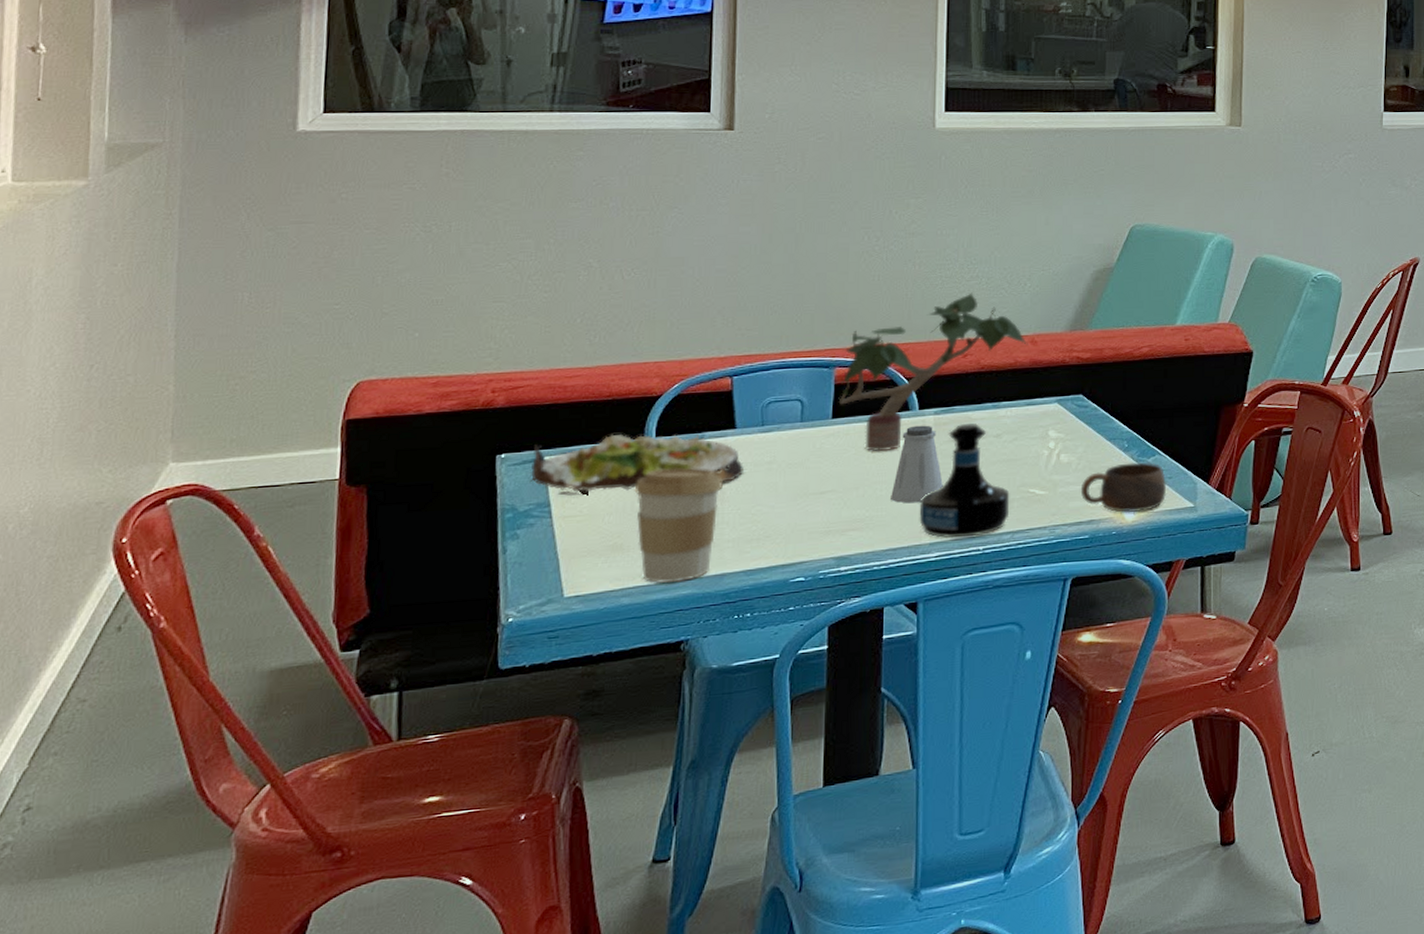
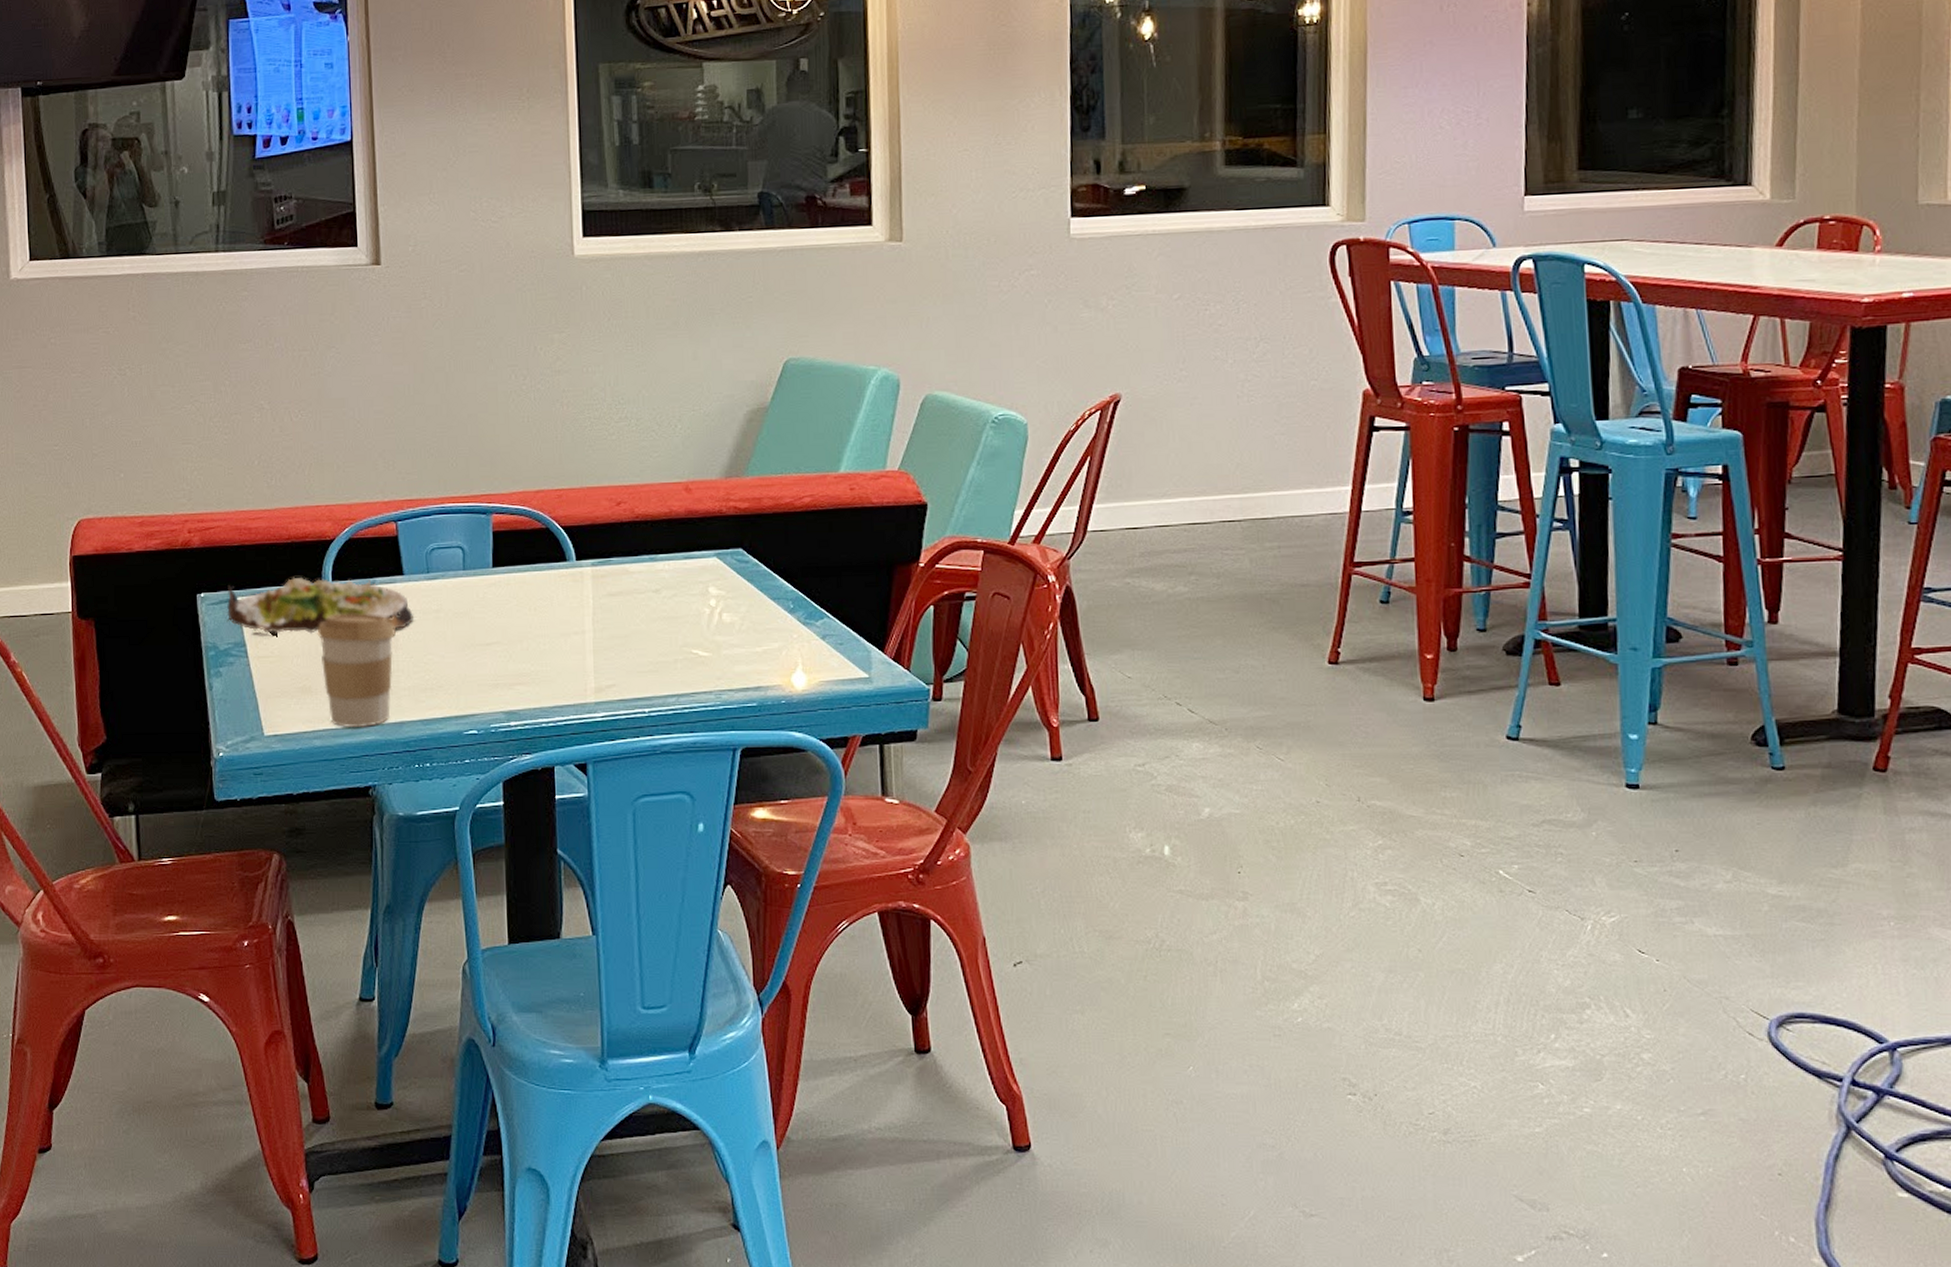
potted plant: present [838,292,1028,452] -> none [497,435,683,604]
saltshaker: present [891,425,943,504] -> none [554,577,605,659]
tequila bottle: present [919,422,1010,538] -> none [582,576,673,698]
cup: present [1080,462,1167,513] -> none [745,625,838,681]

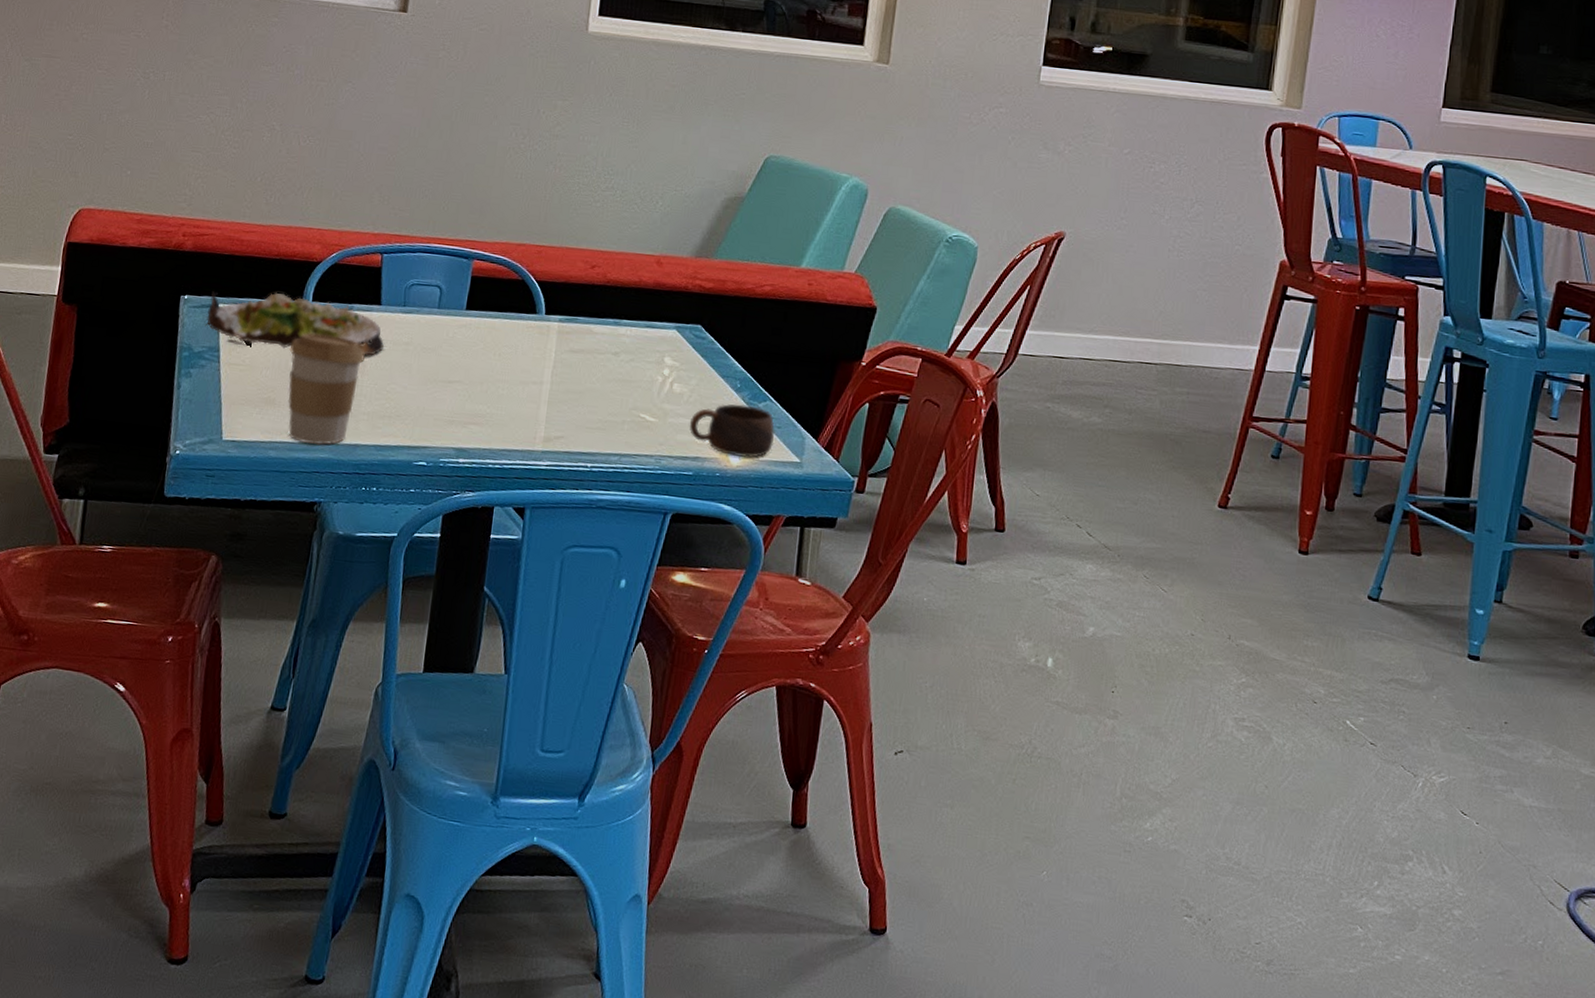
cup: none [745,625,838,681] -> present [689,404,776,458]

